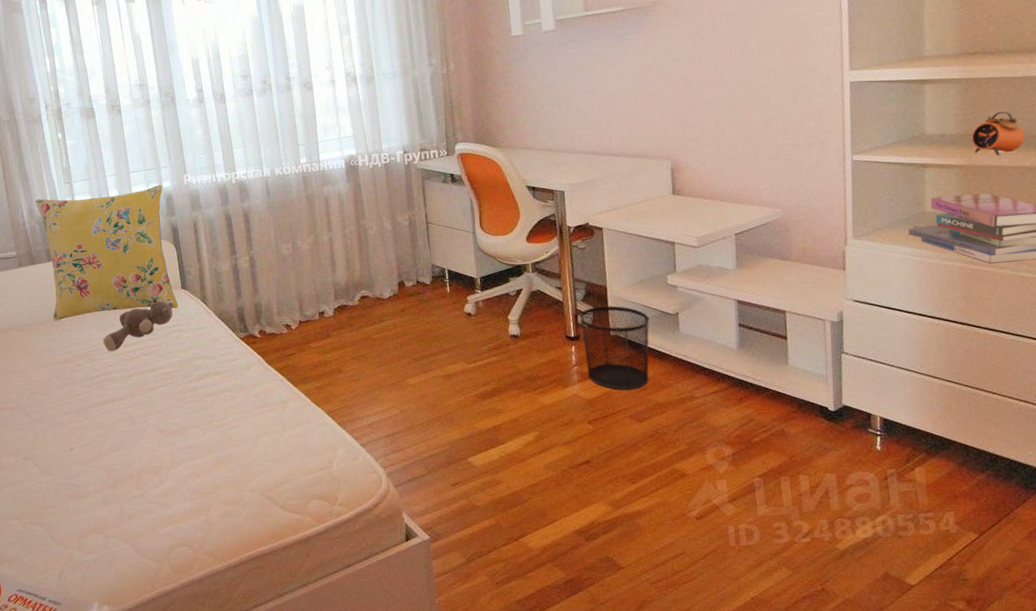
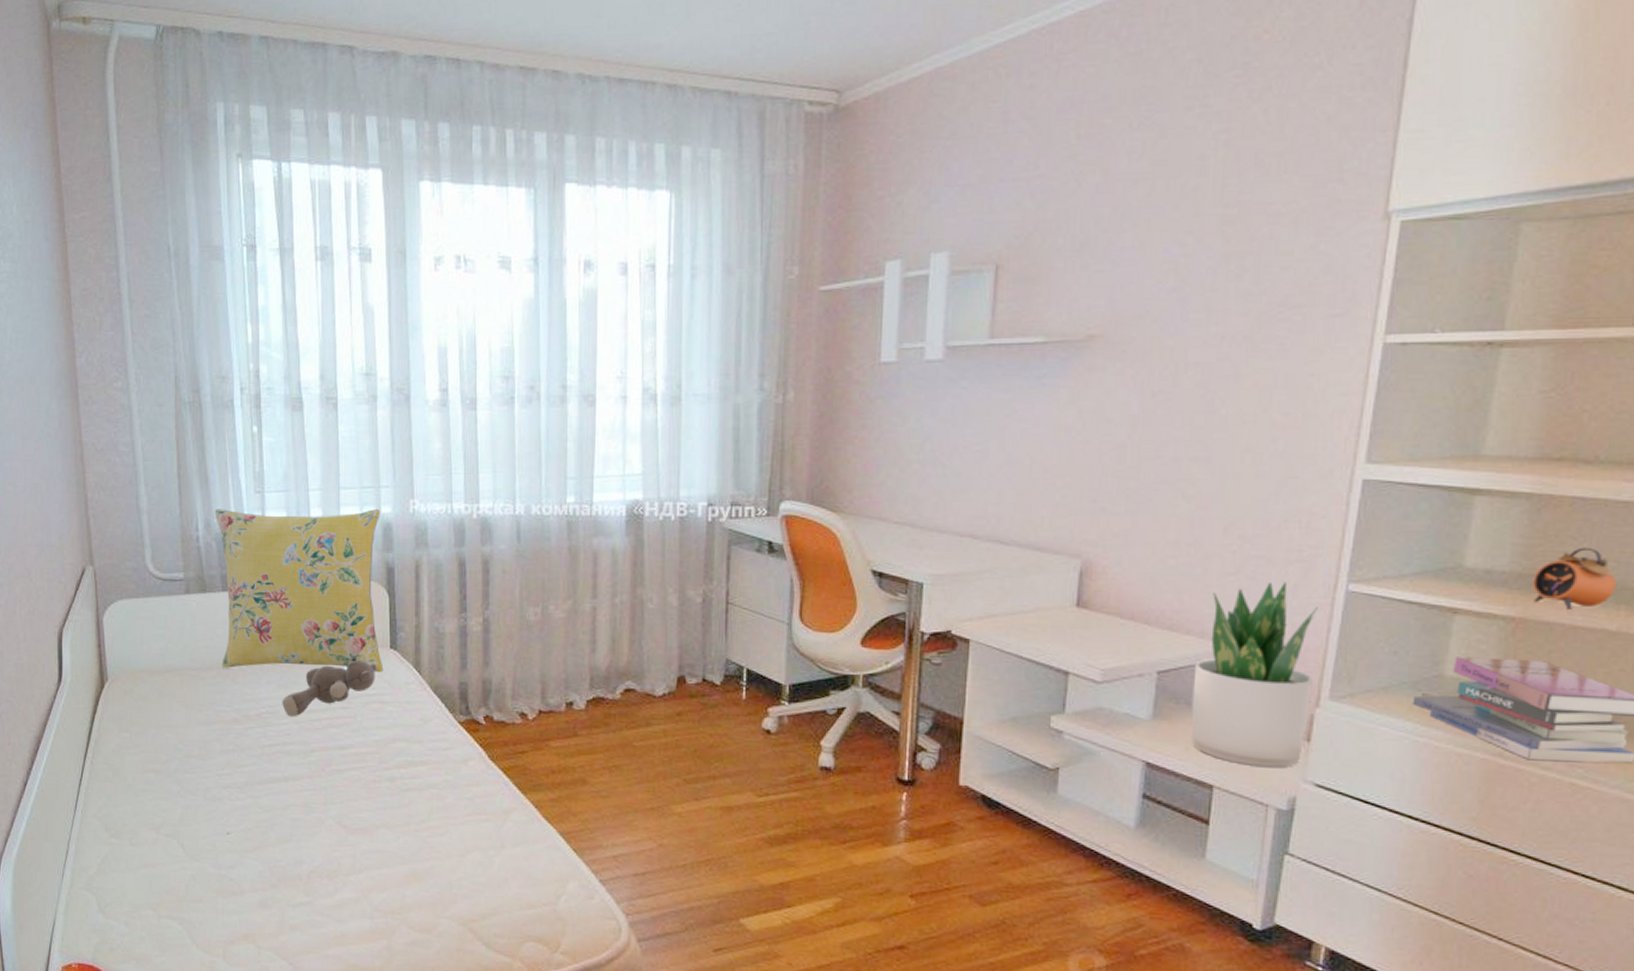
waste bin: present [579,306,650,390] -> none [919,745,1017,861]
planter: none [760,159,842,293] -> present [1191,582,1318,768]

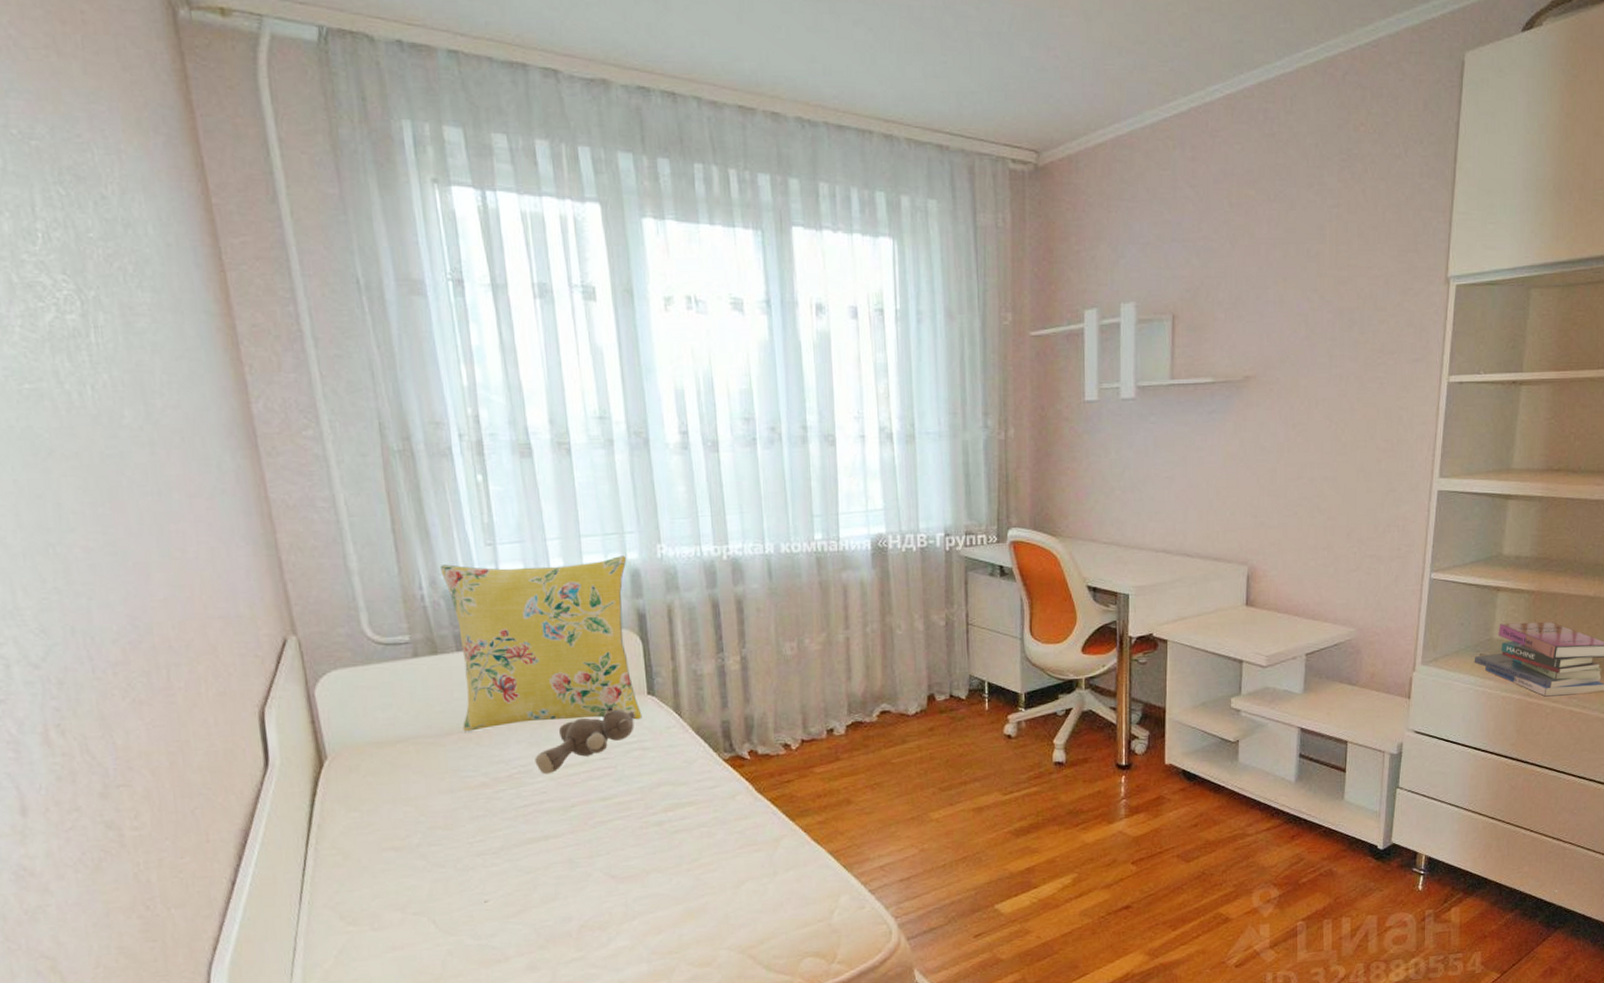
planter: present [1191,582,1318,768] -> none [1331,574,1412,723]
alarm clock: present [1532,547,1616,609] -> none [1544,535,1593,582]

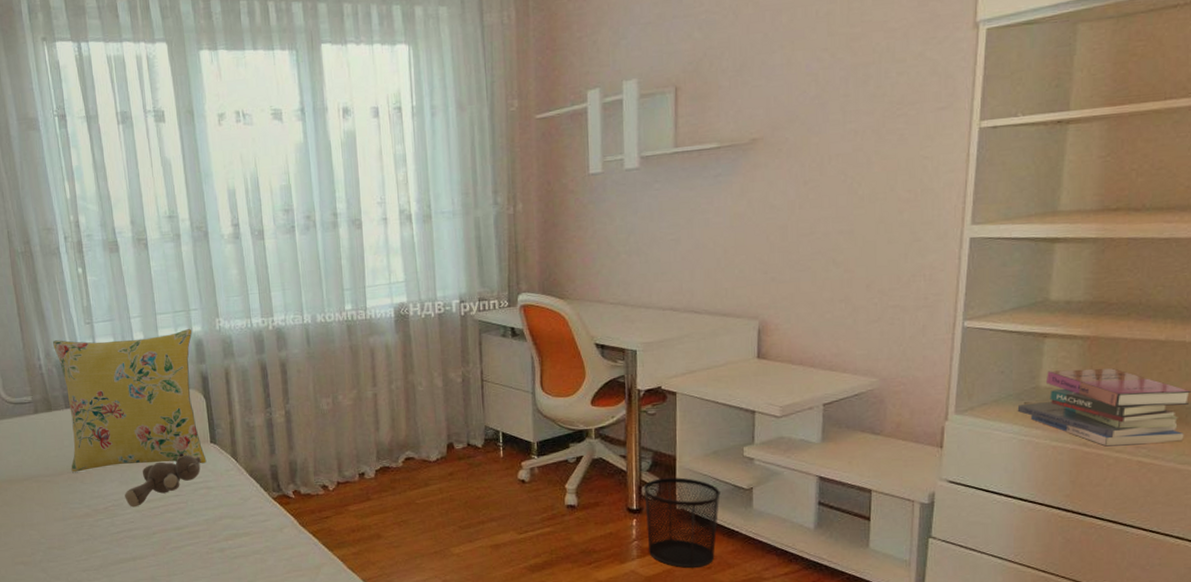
waste bin: none [1133,730,1208,827] -> present [644,477,720,568]

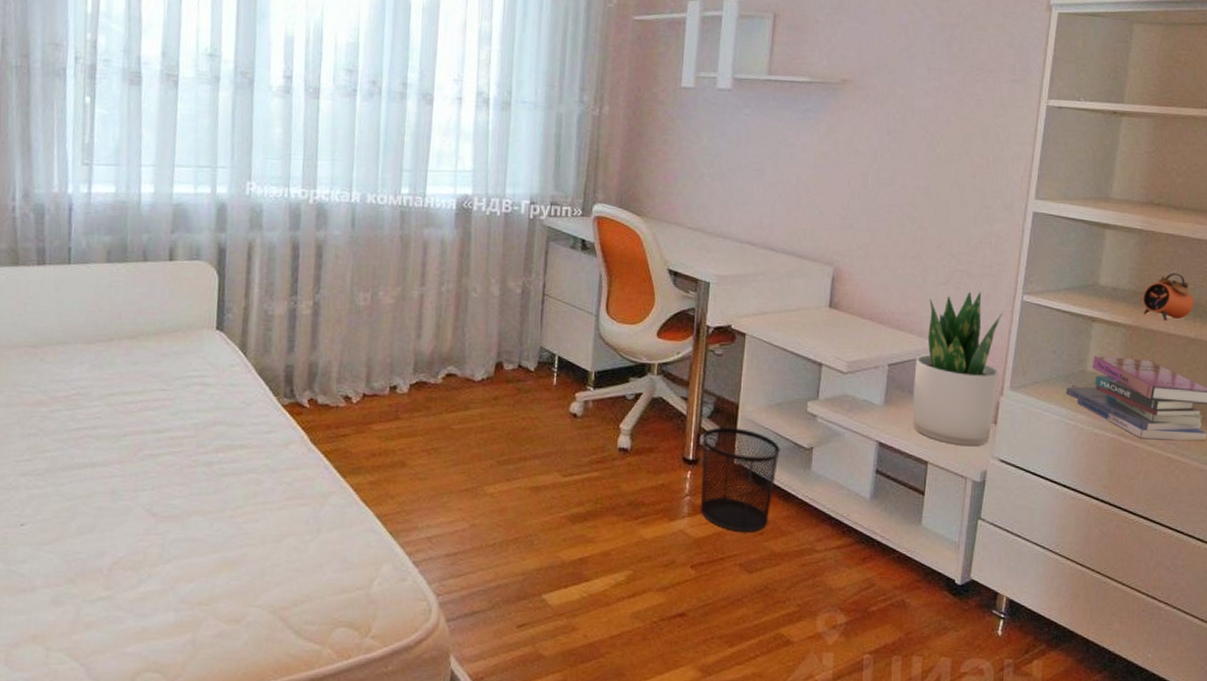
pillow: present [53,329,207,472] -> none [30,179,215,354]
stuffed bear: present [125,452,202,508] -> none [95,337,202,400]
planter: none [851,324,942,472] -> present [913,292,1002,447]
alarm clock: none [1101,276,1163,327] -> present [1142,272,1194,321]

